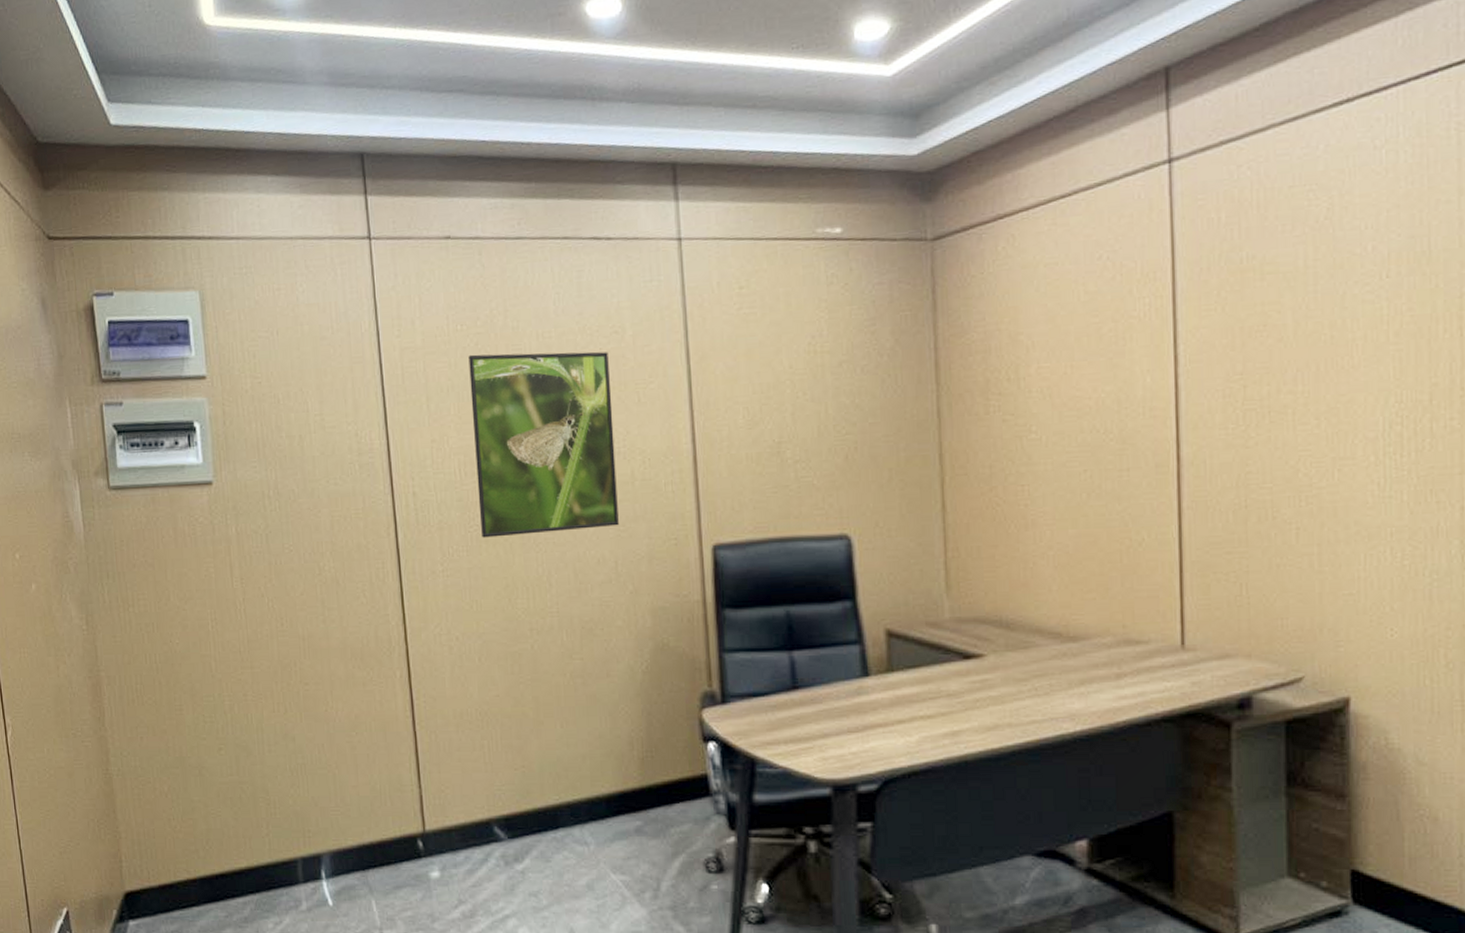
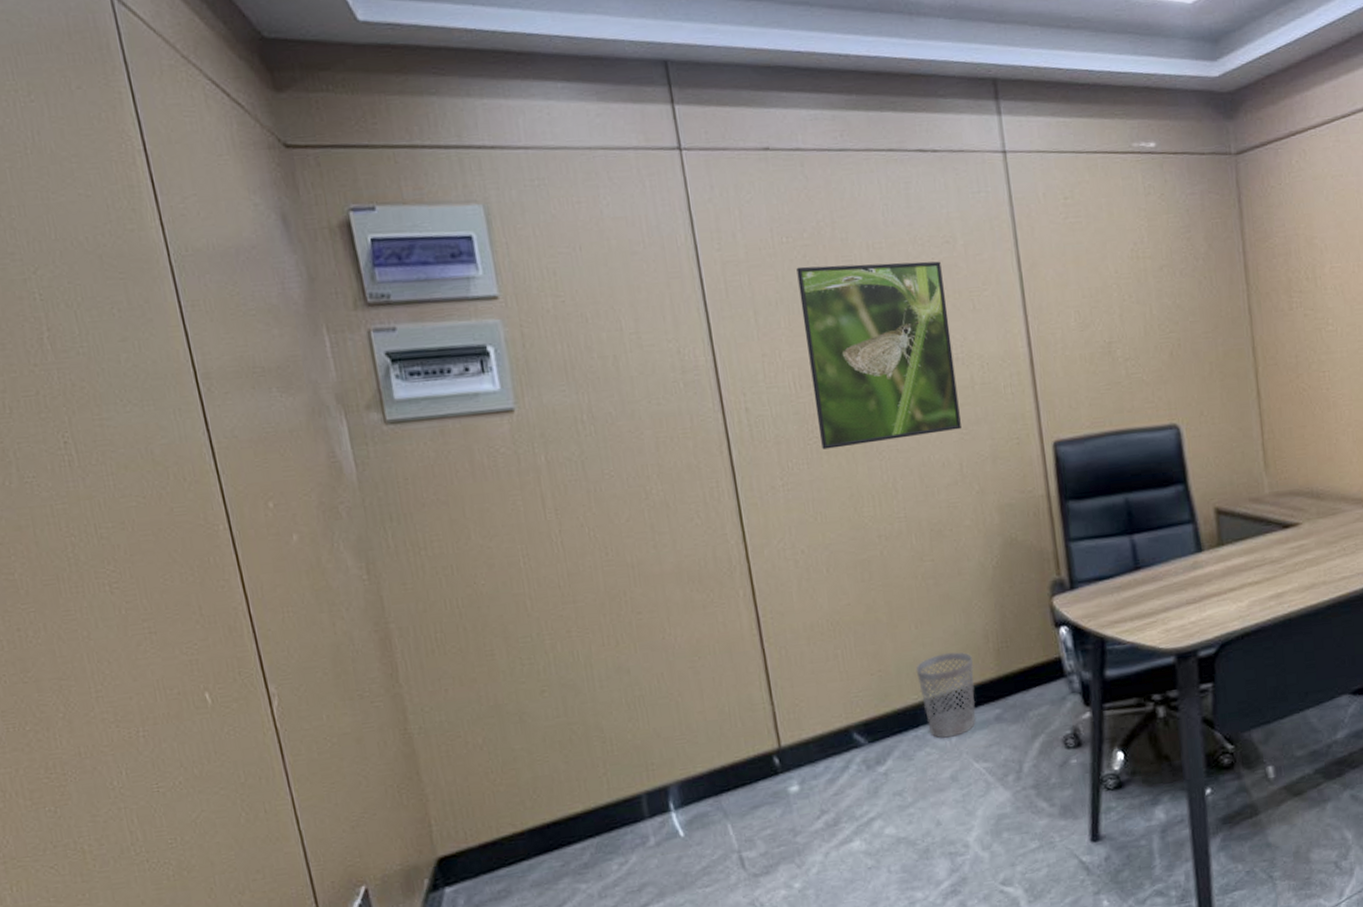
wastebasket: none [558,755,617,844] -> present [915,652,976,738]

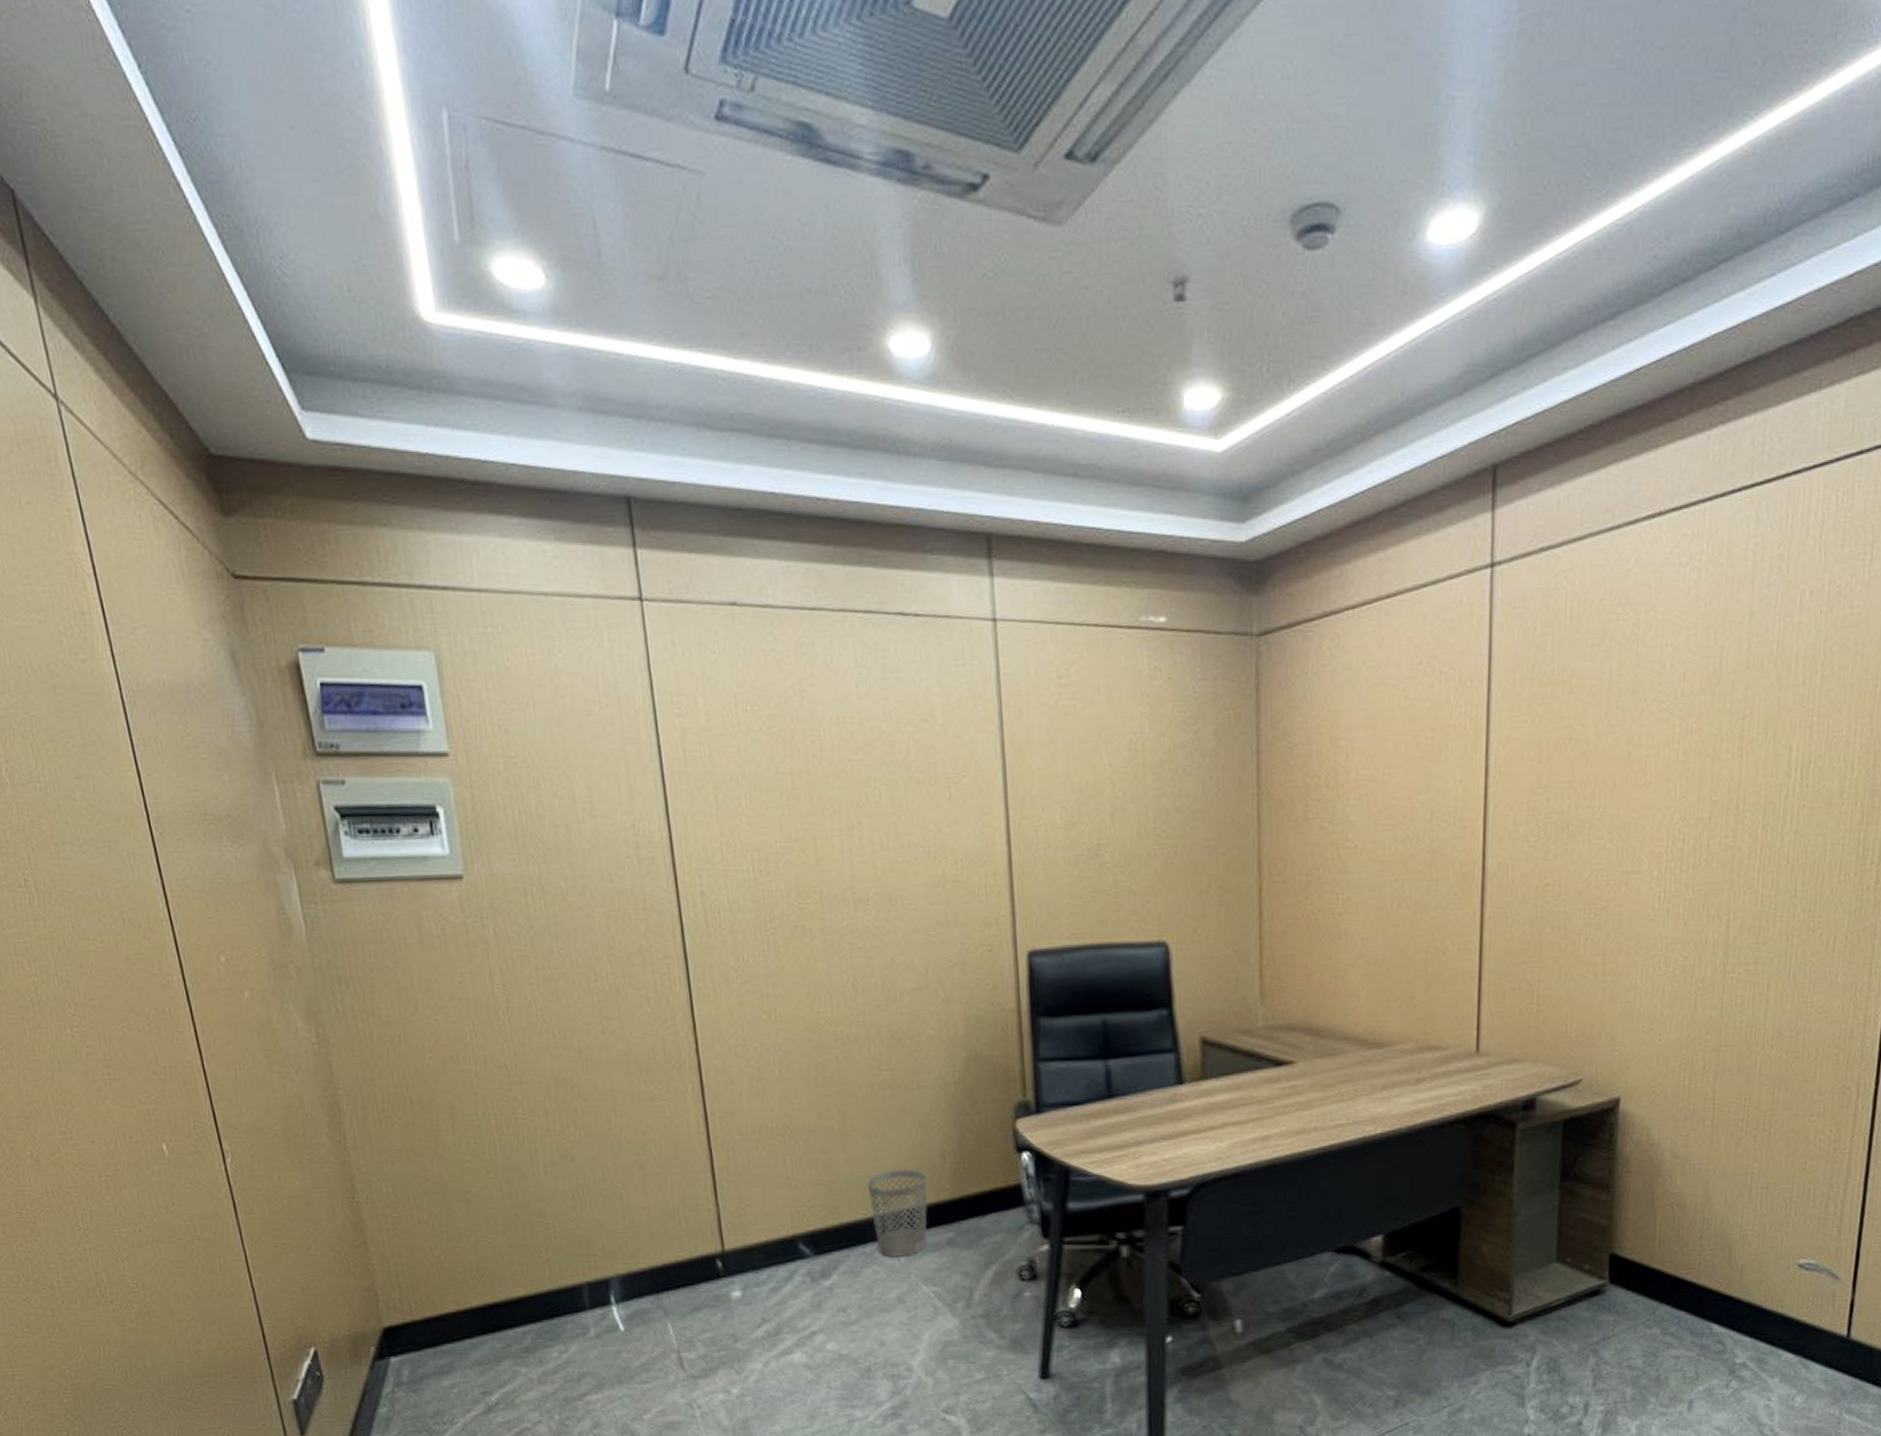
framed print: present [796,261,961,450] -> none [760,739,929,942]

